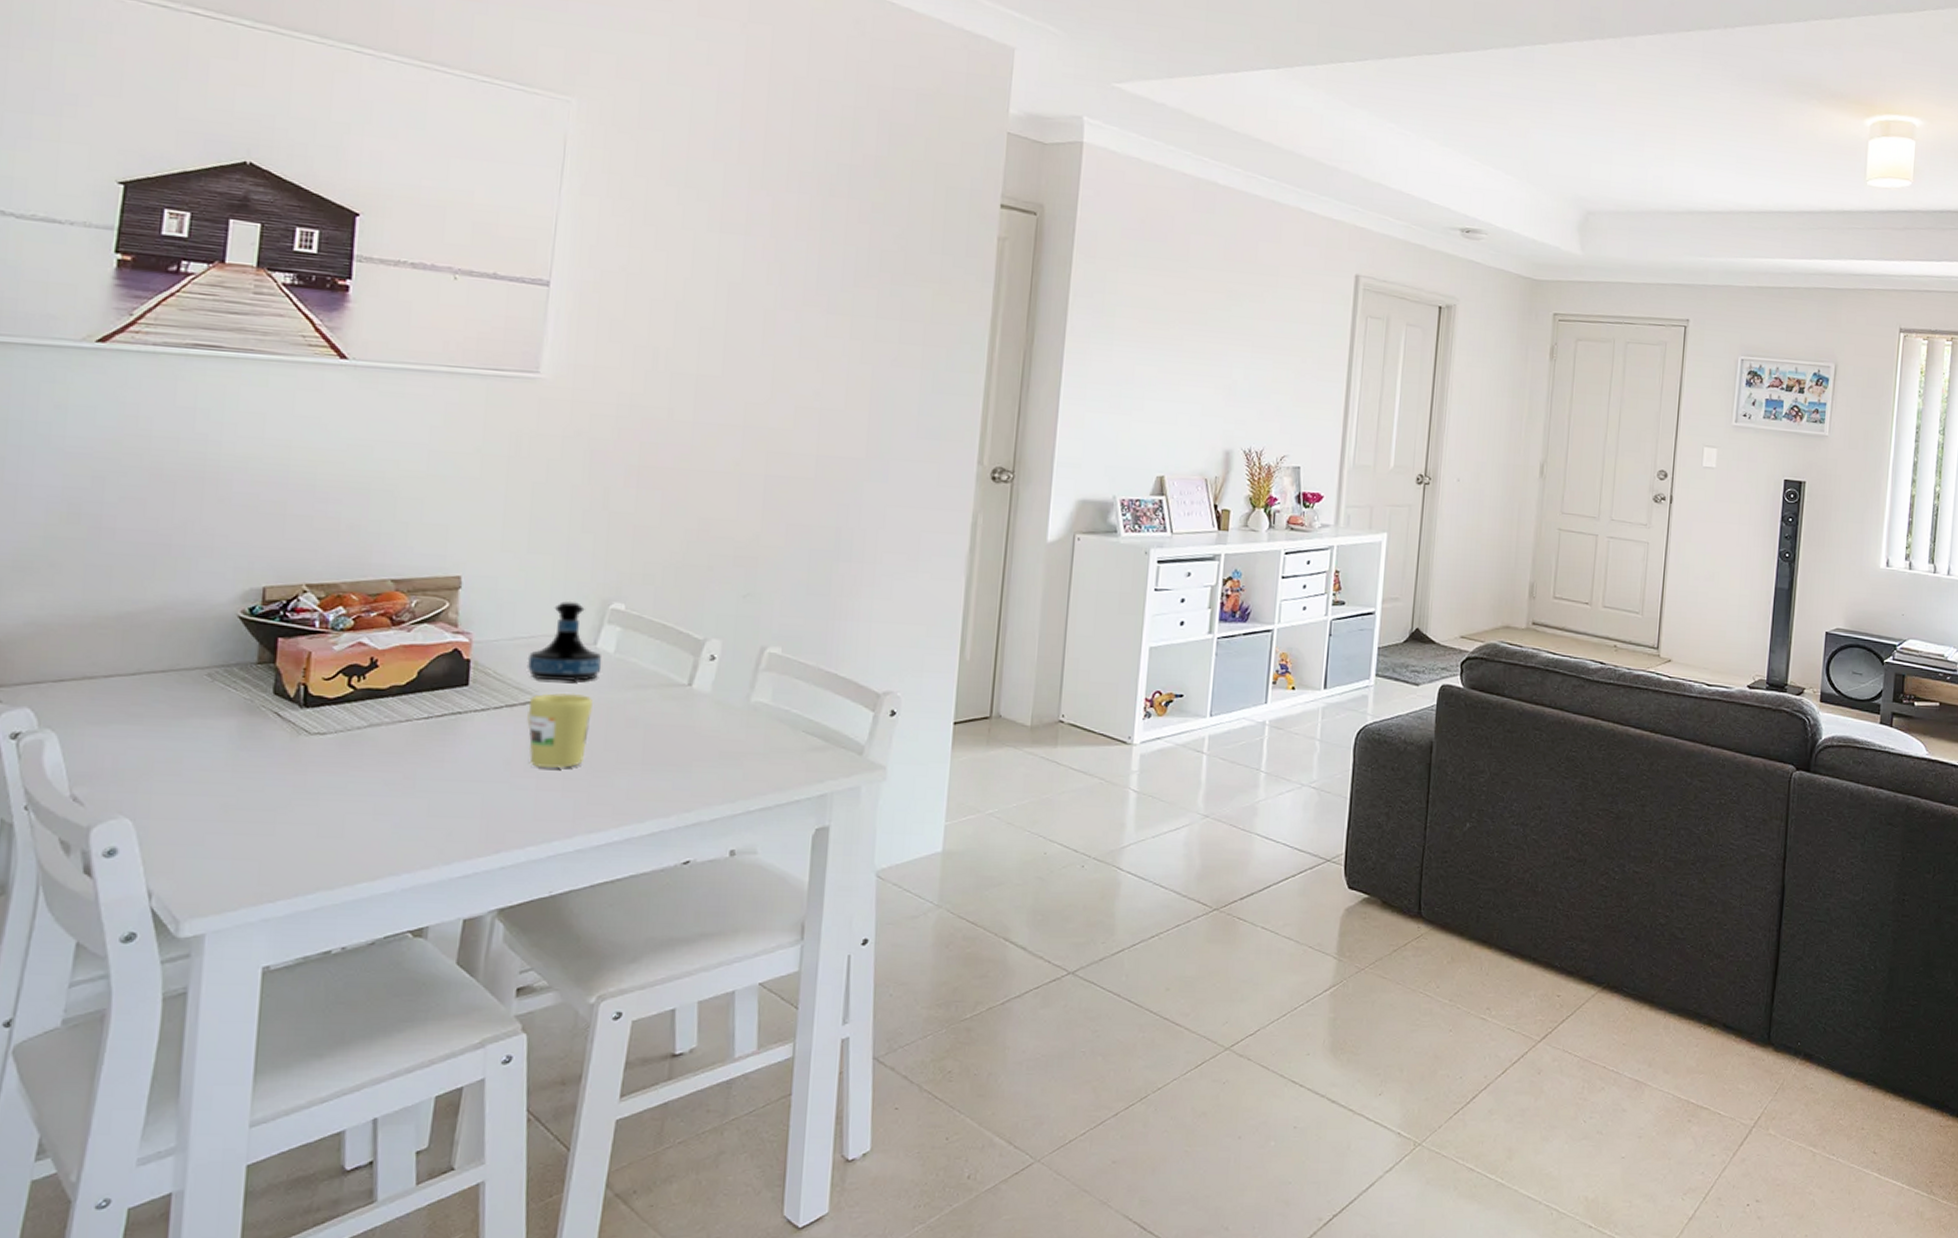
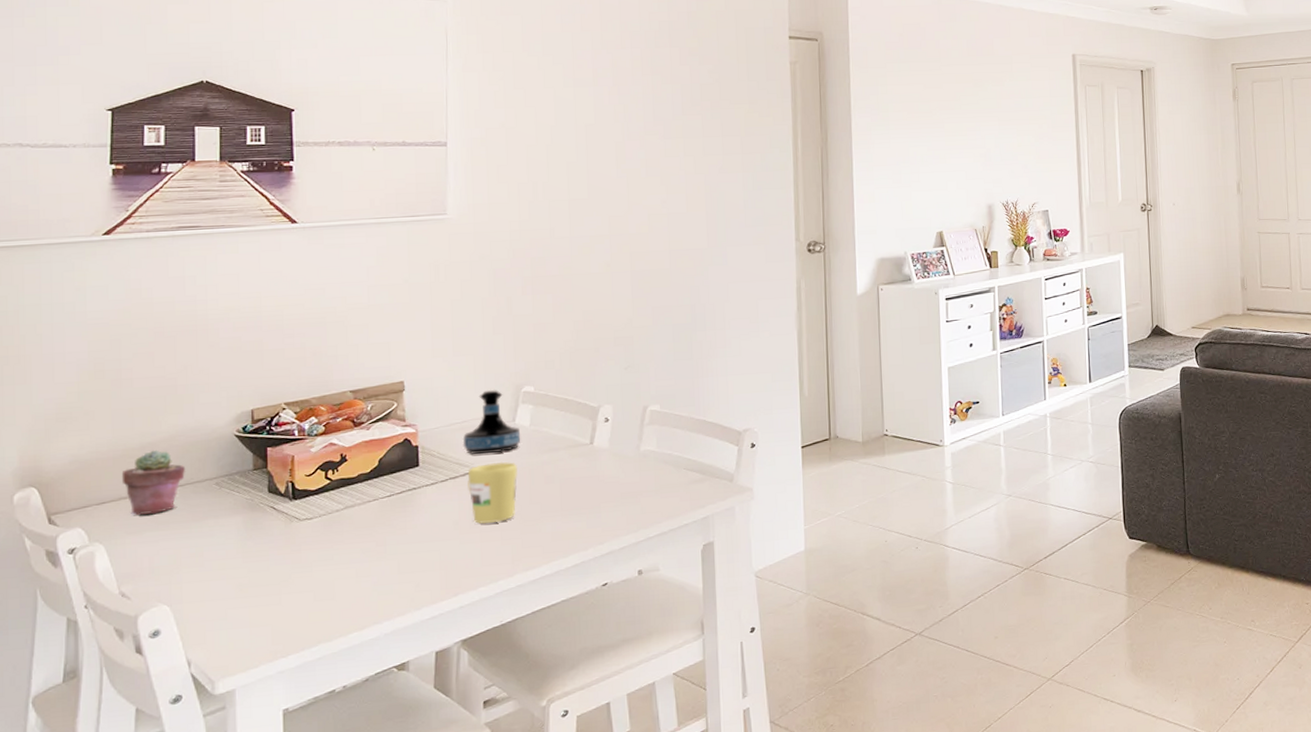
potted succulent: none [88,622,172,702] -> present [121,449,186,515]

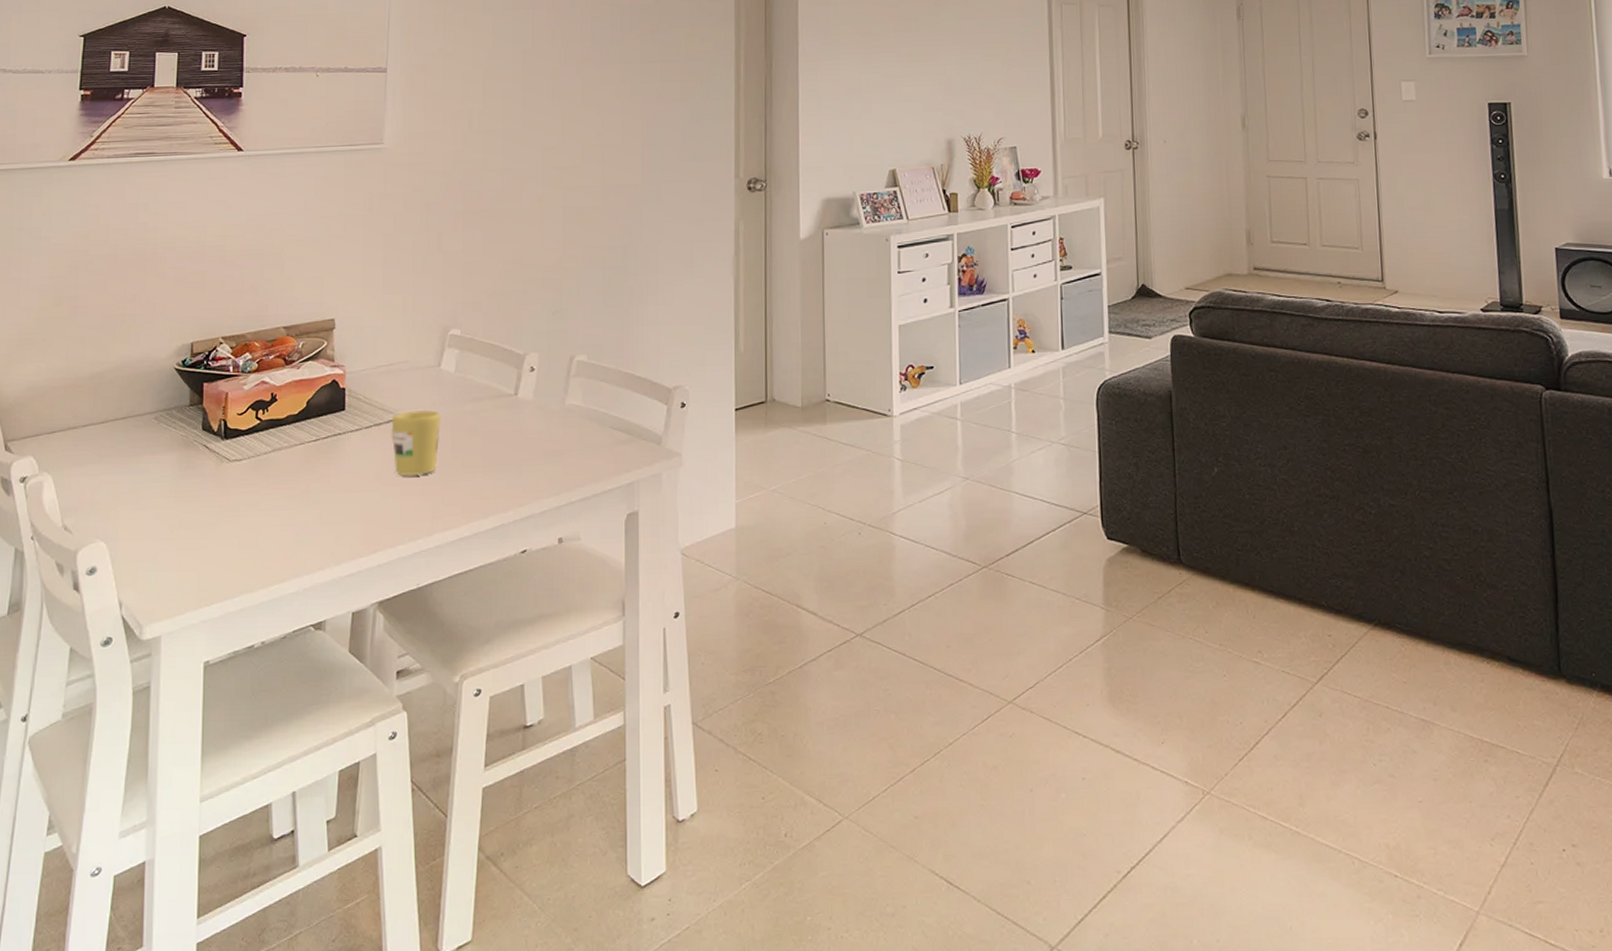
potted succulent: present [121,449,186,515] -> none [71,380,129,446]
tequila bottle: present [462,389,521,455] -> none [388,331,446,401]

